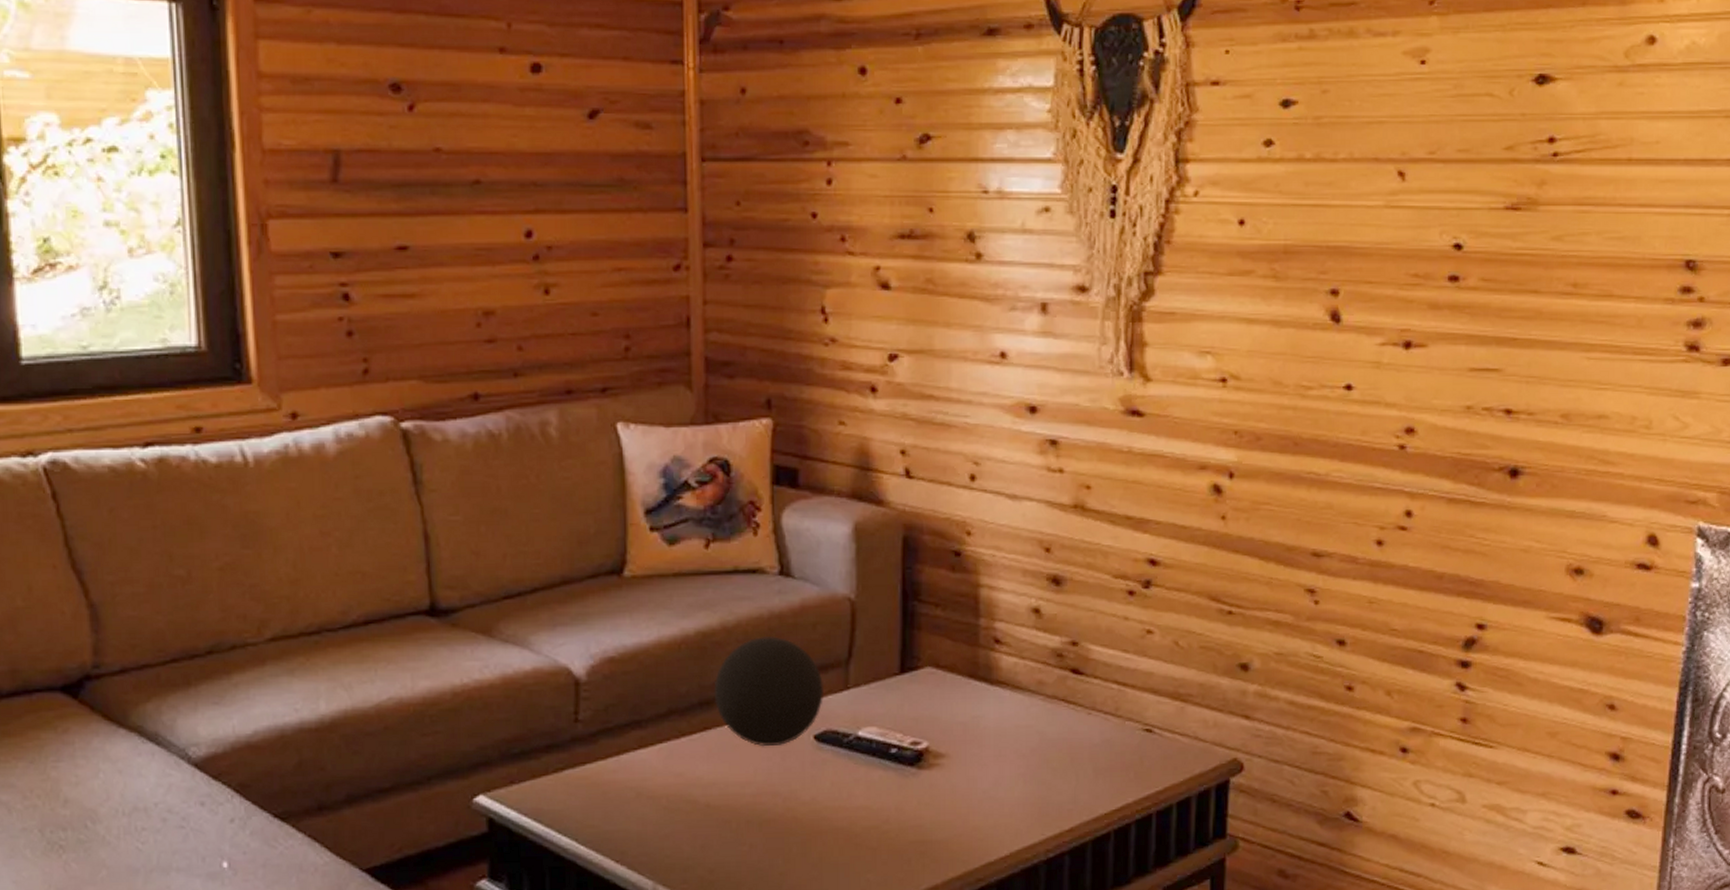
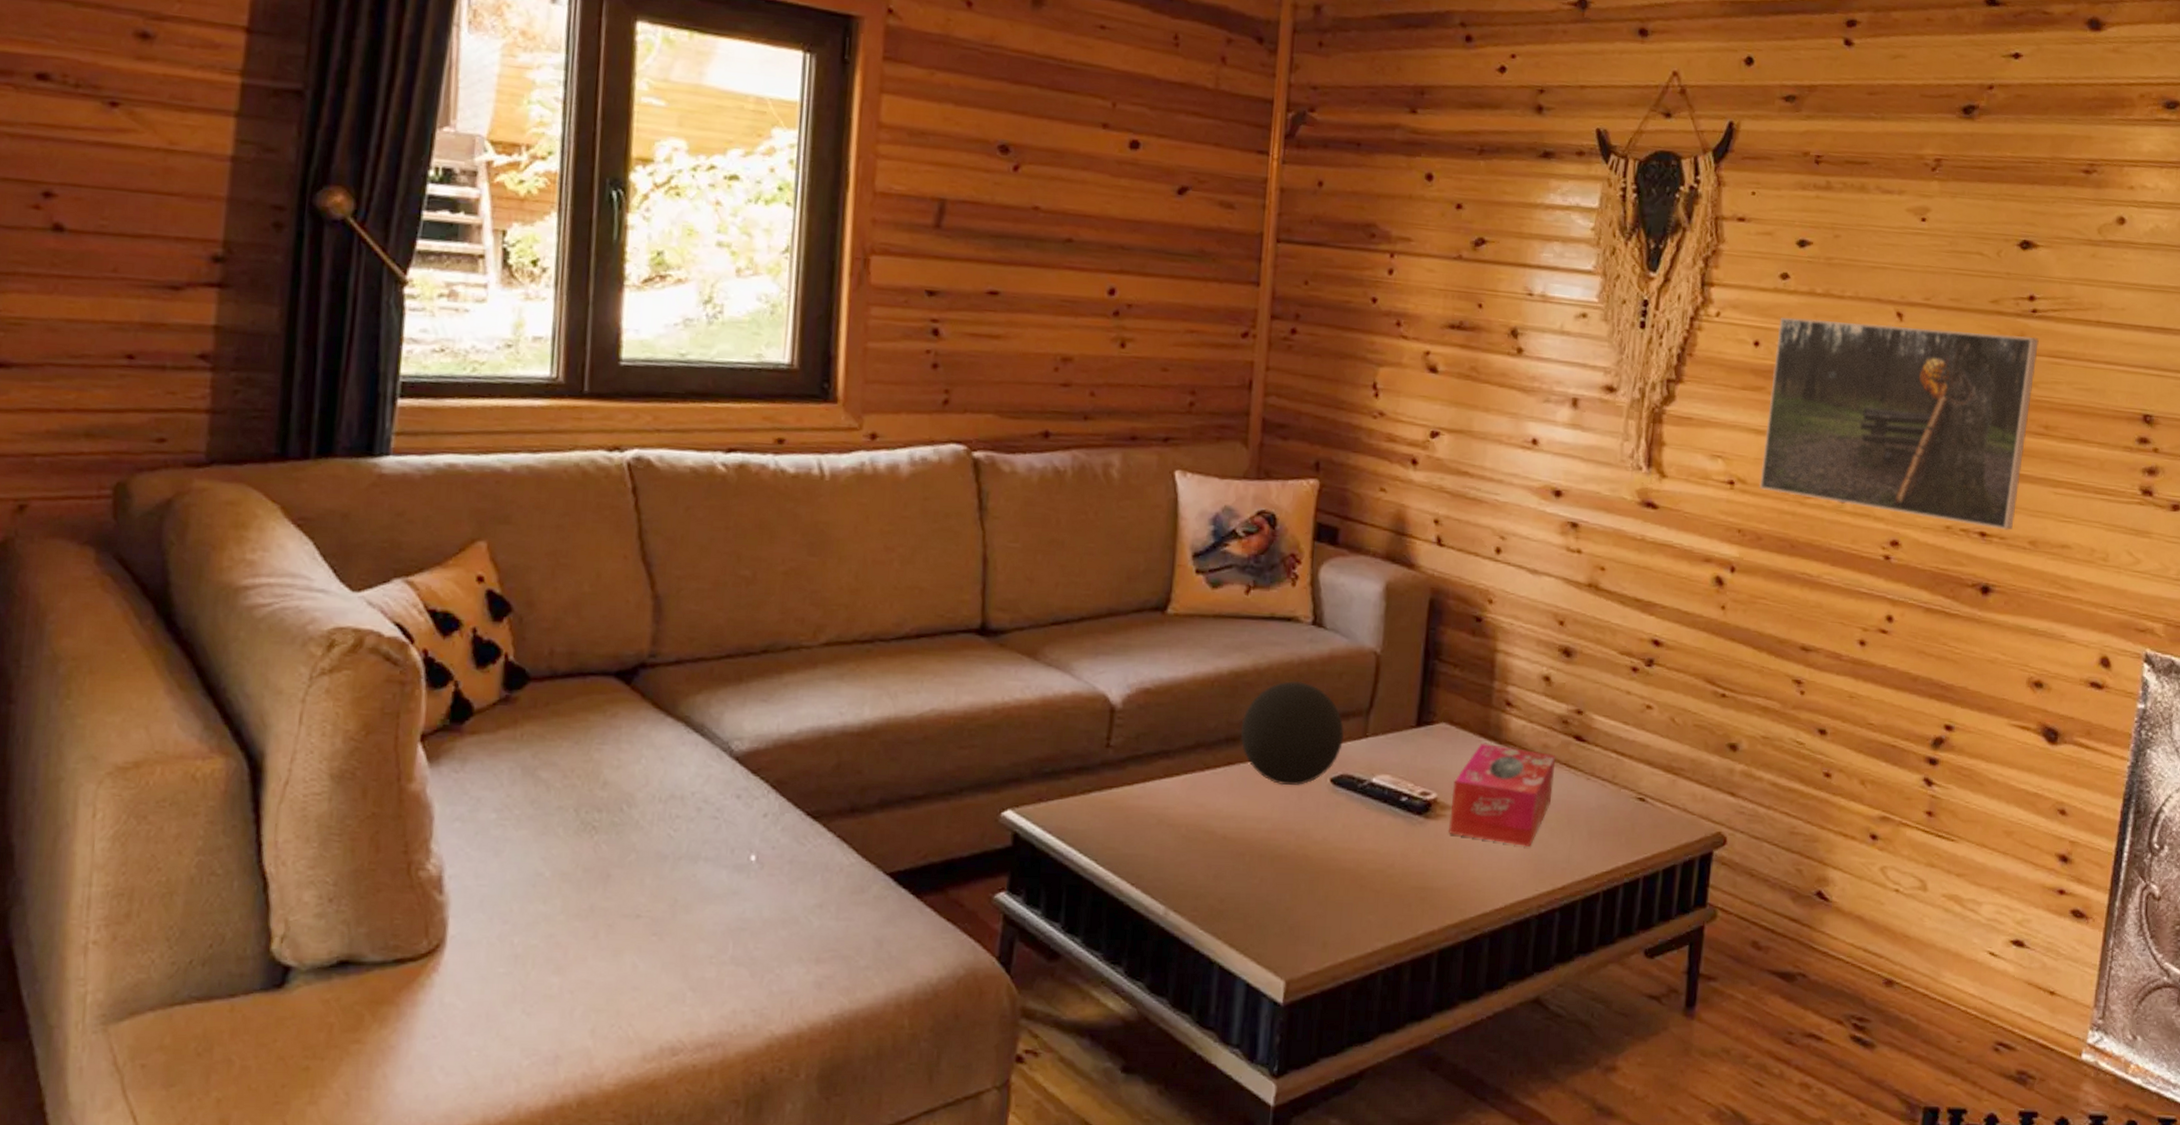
tissue box: none [944,684,1053,790] -> present [1449,742,1556,847]
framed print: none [1255,184,1562,405] -> present [1759,316,2039,530]

